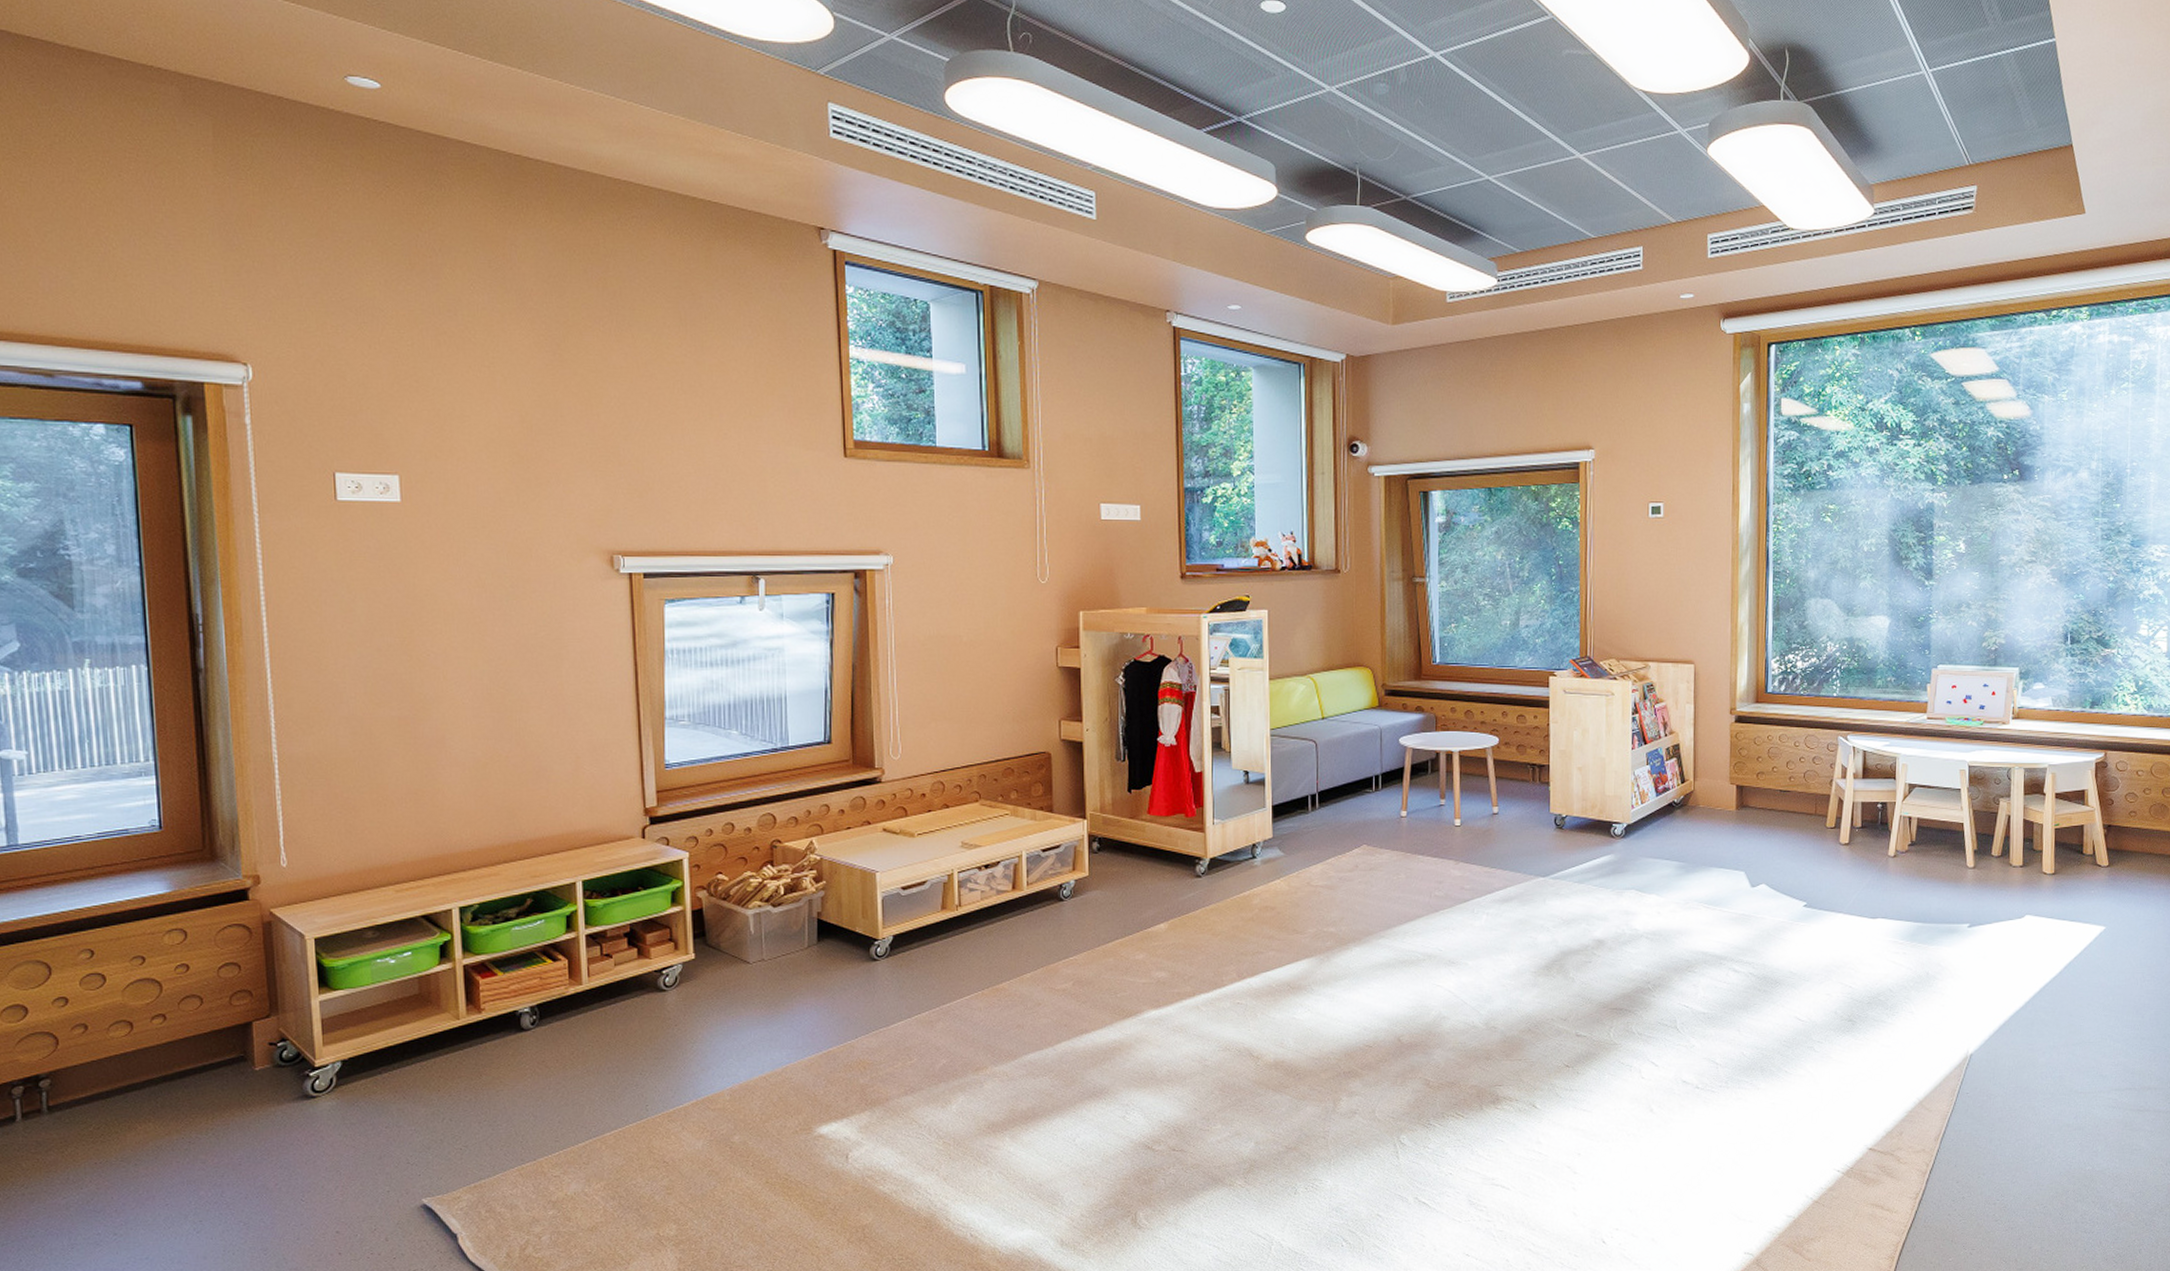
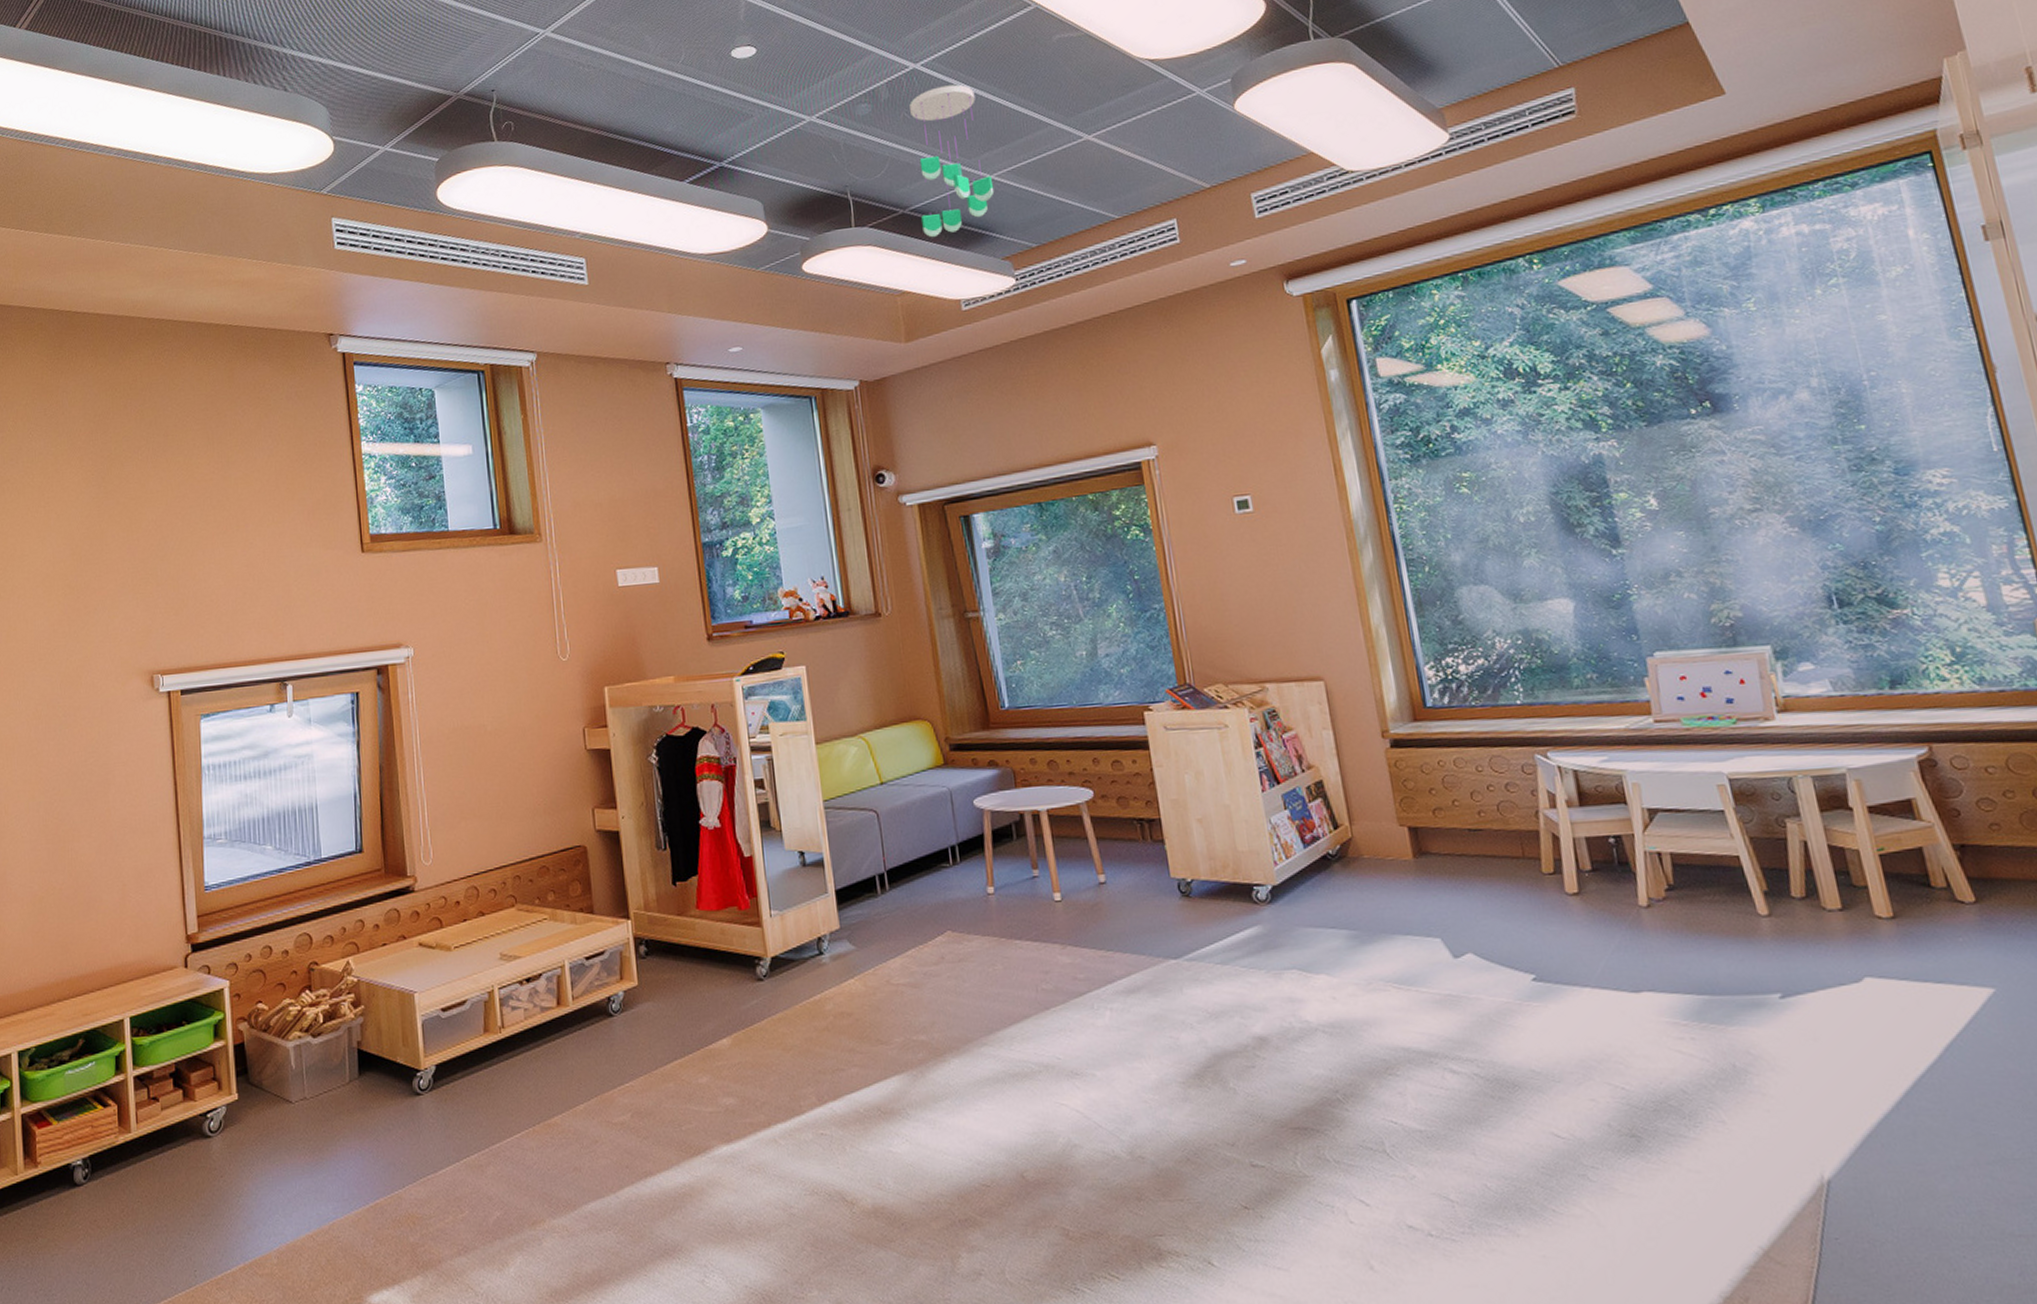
ceiling mobile: none [1421,80,1491,228] -> present [909,84,995,238]

